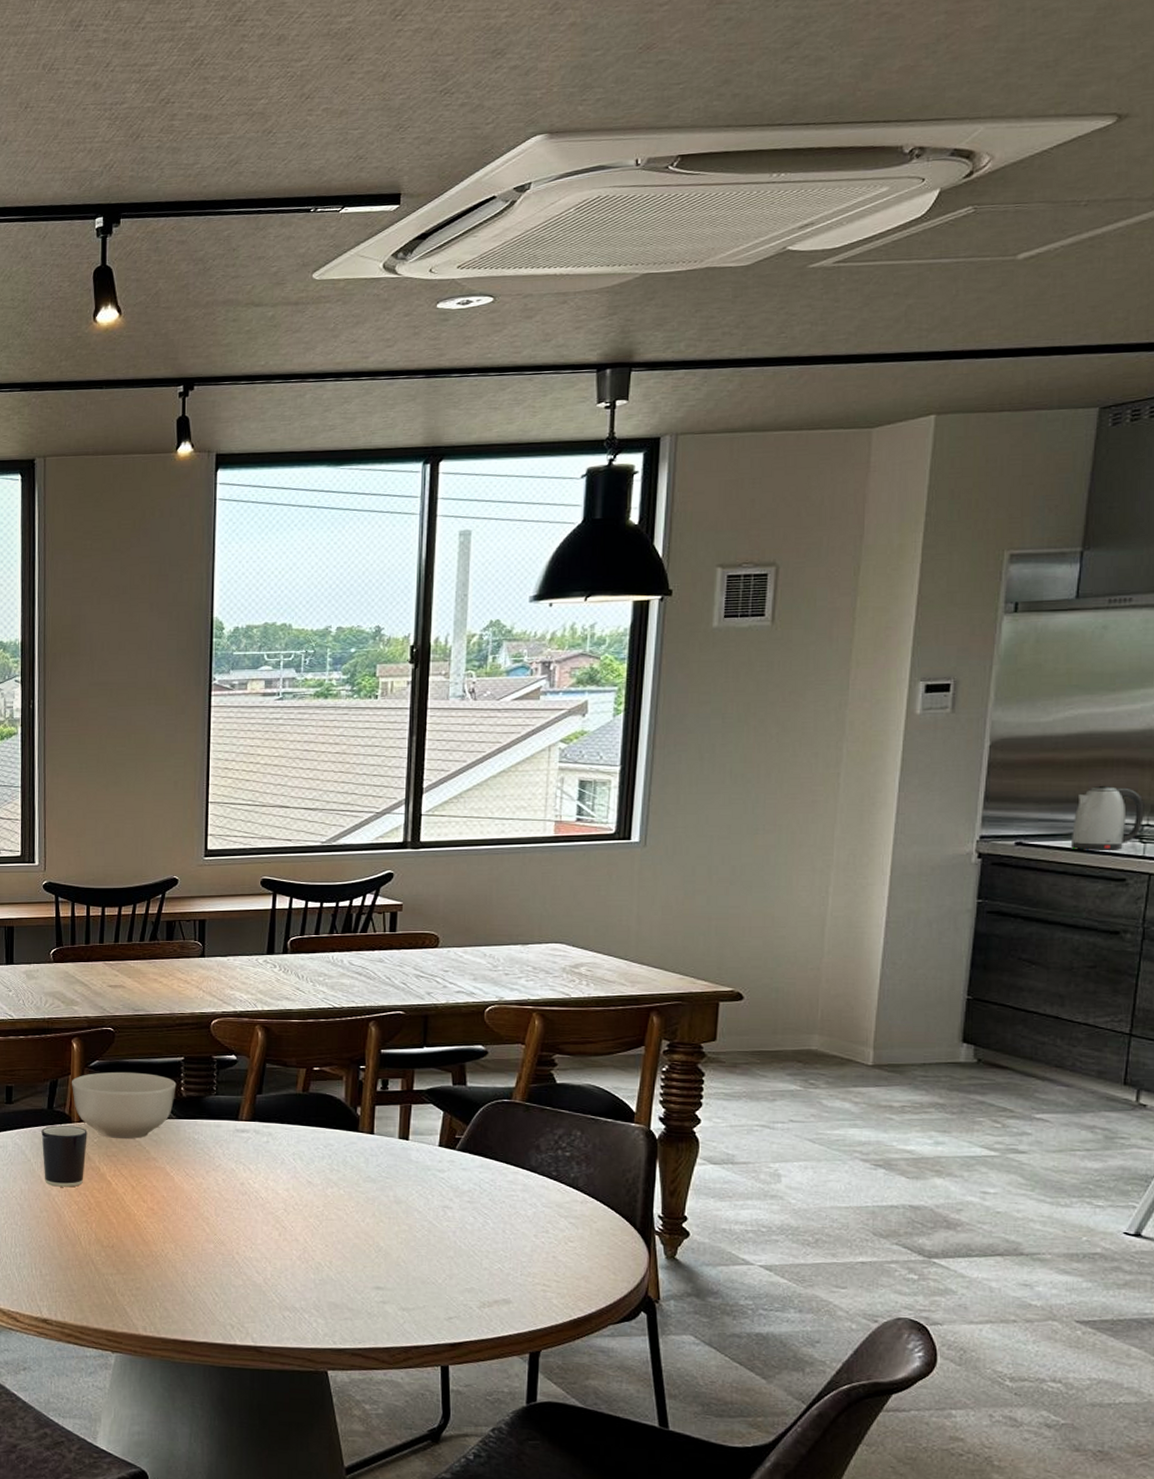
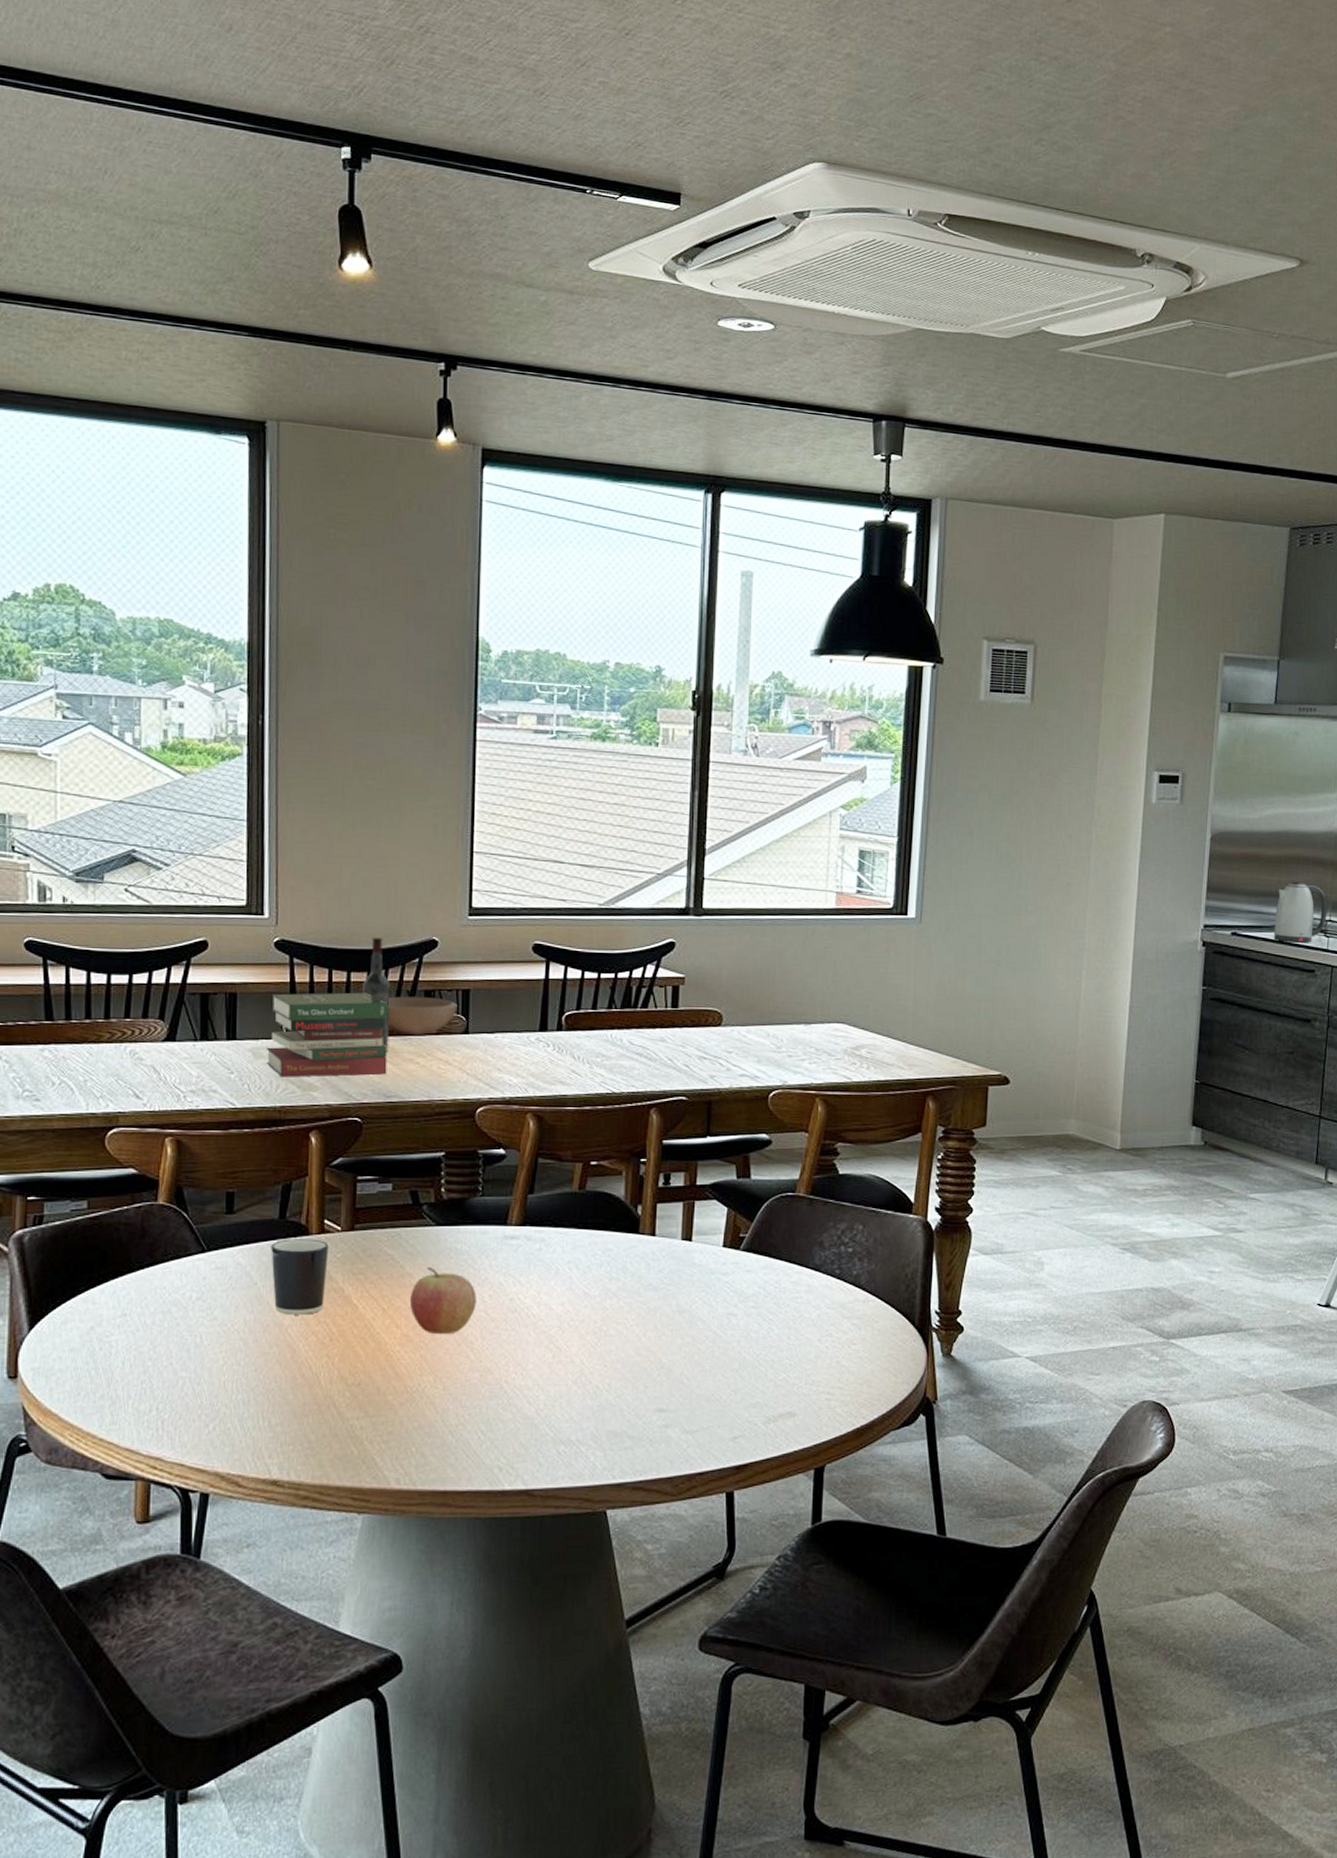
books: none [37,924,136,994] -> present [266,992,389,1077]
bowl: present [71,1071,177,1140] -> none [308,1171,436,1253]
wine bottle: none [115,877,138,972] -> present [363,937,391,1051]
bowl: none [136,927,195,960] -> present [388,996,457,1036]
fruit: none [155,1153,212,1210] -> present [410,1267,477,1335]

